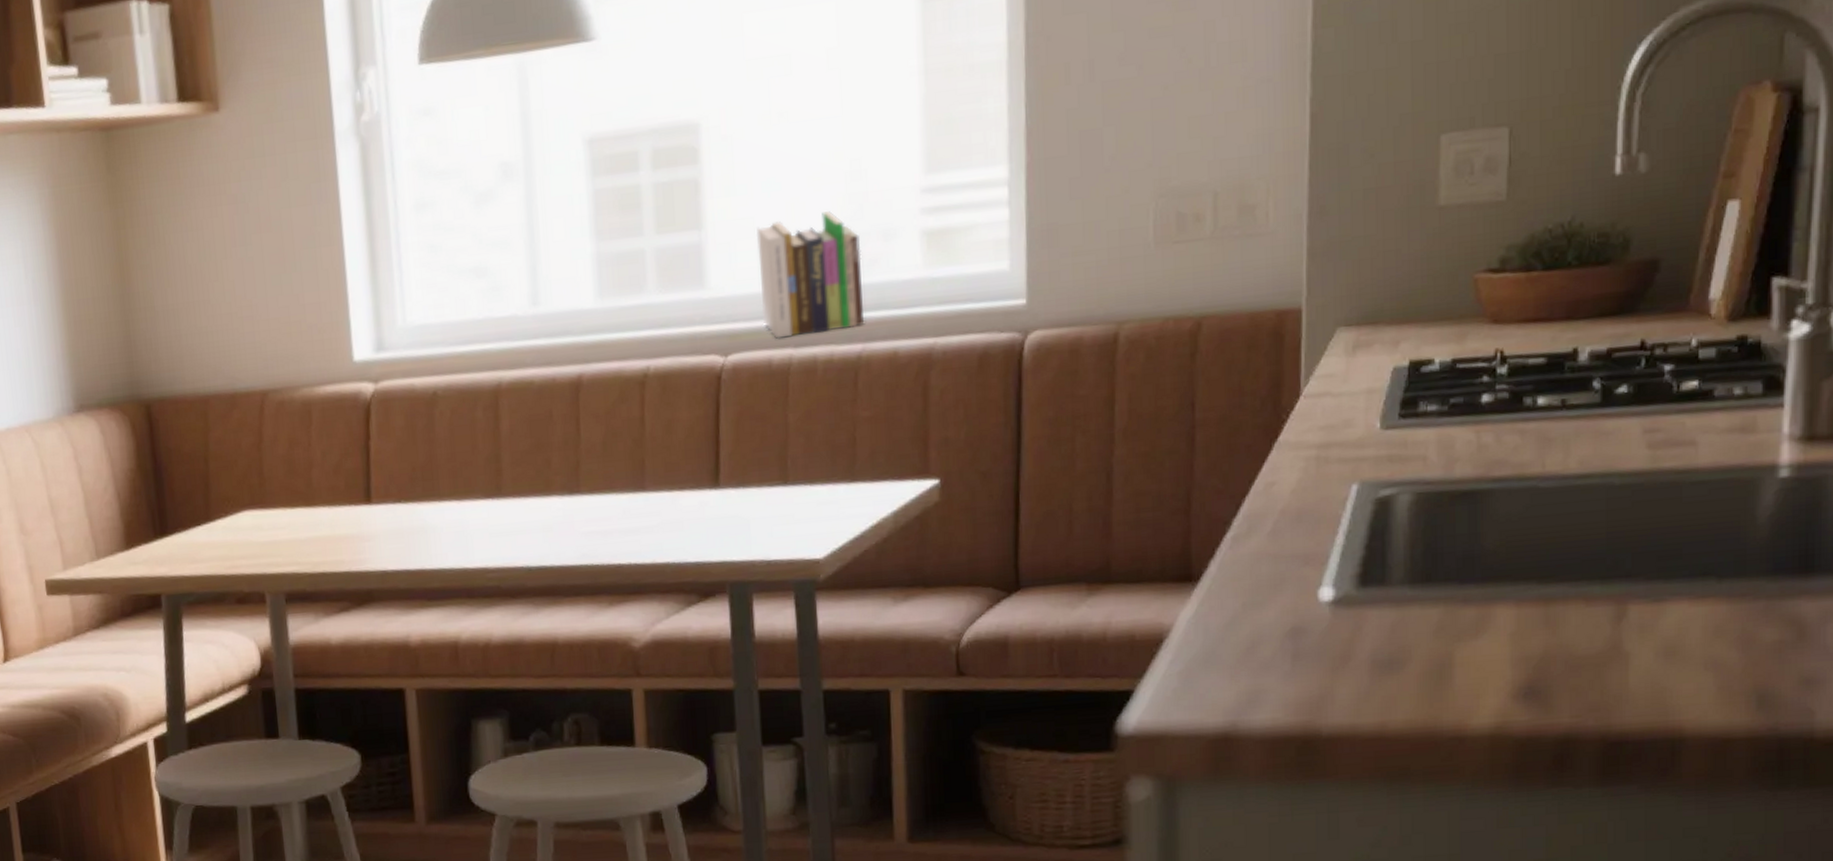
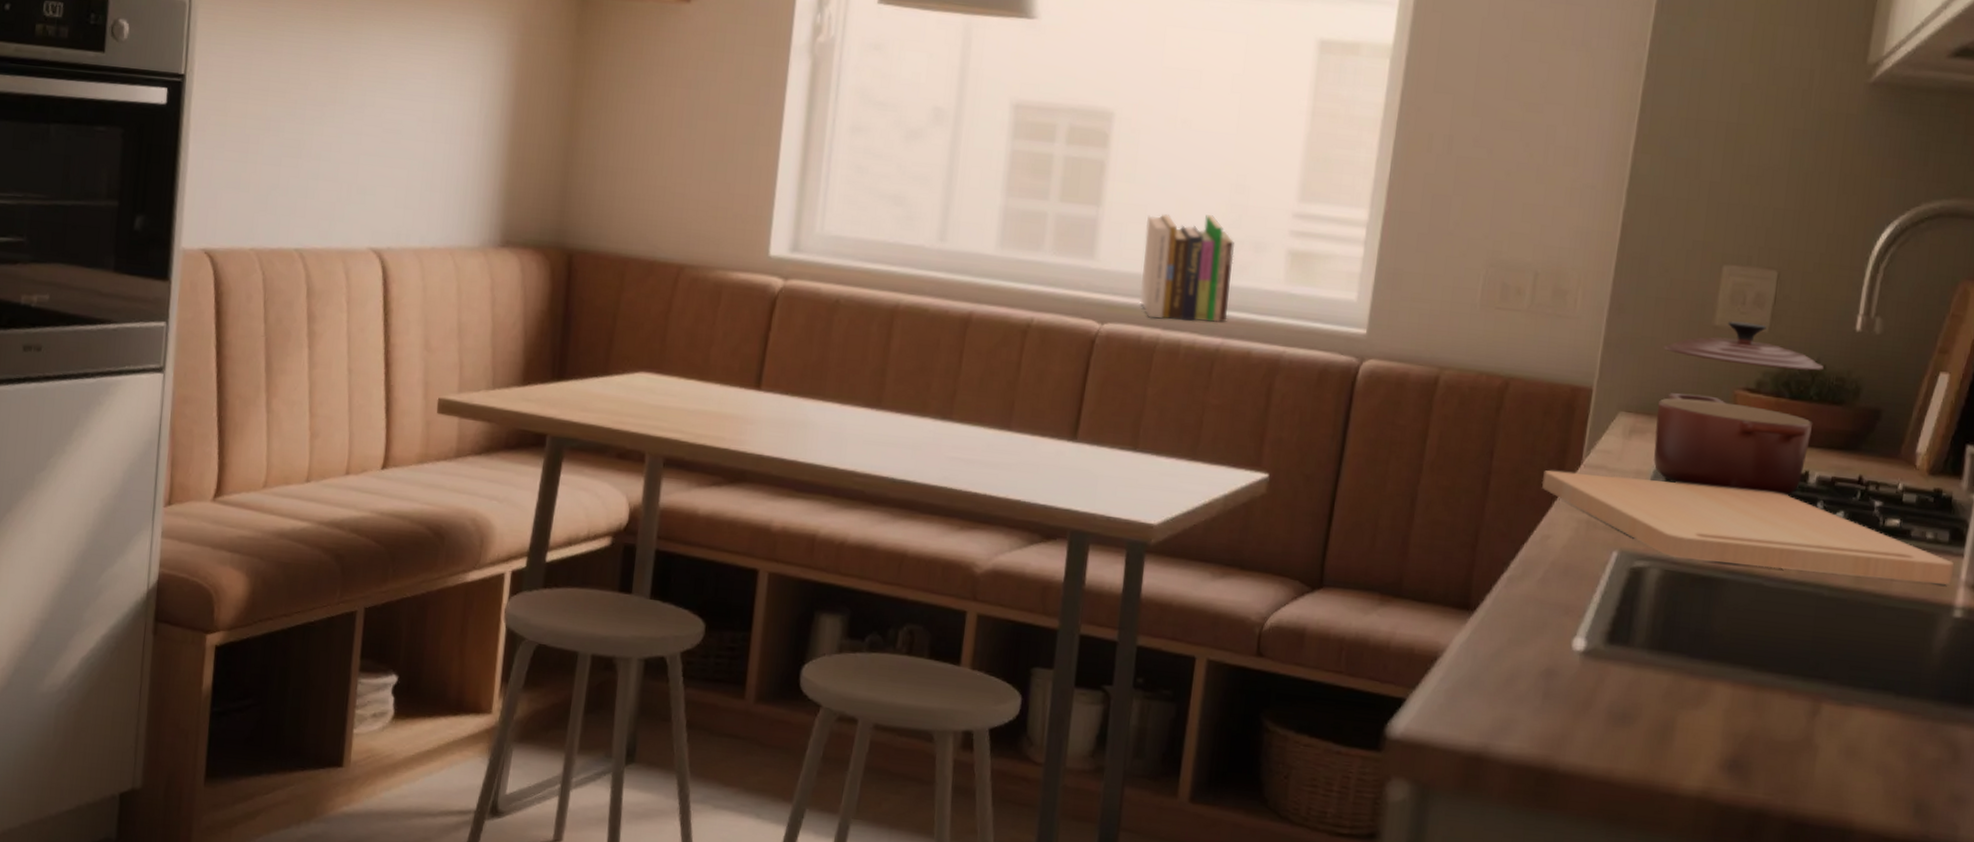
cutting board: none [1256,379,1772,478] -> present [1541,469,1954,585]
saucepan: none [1381,192,1581,395] -> present [1653,321,1824,496]

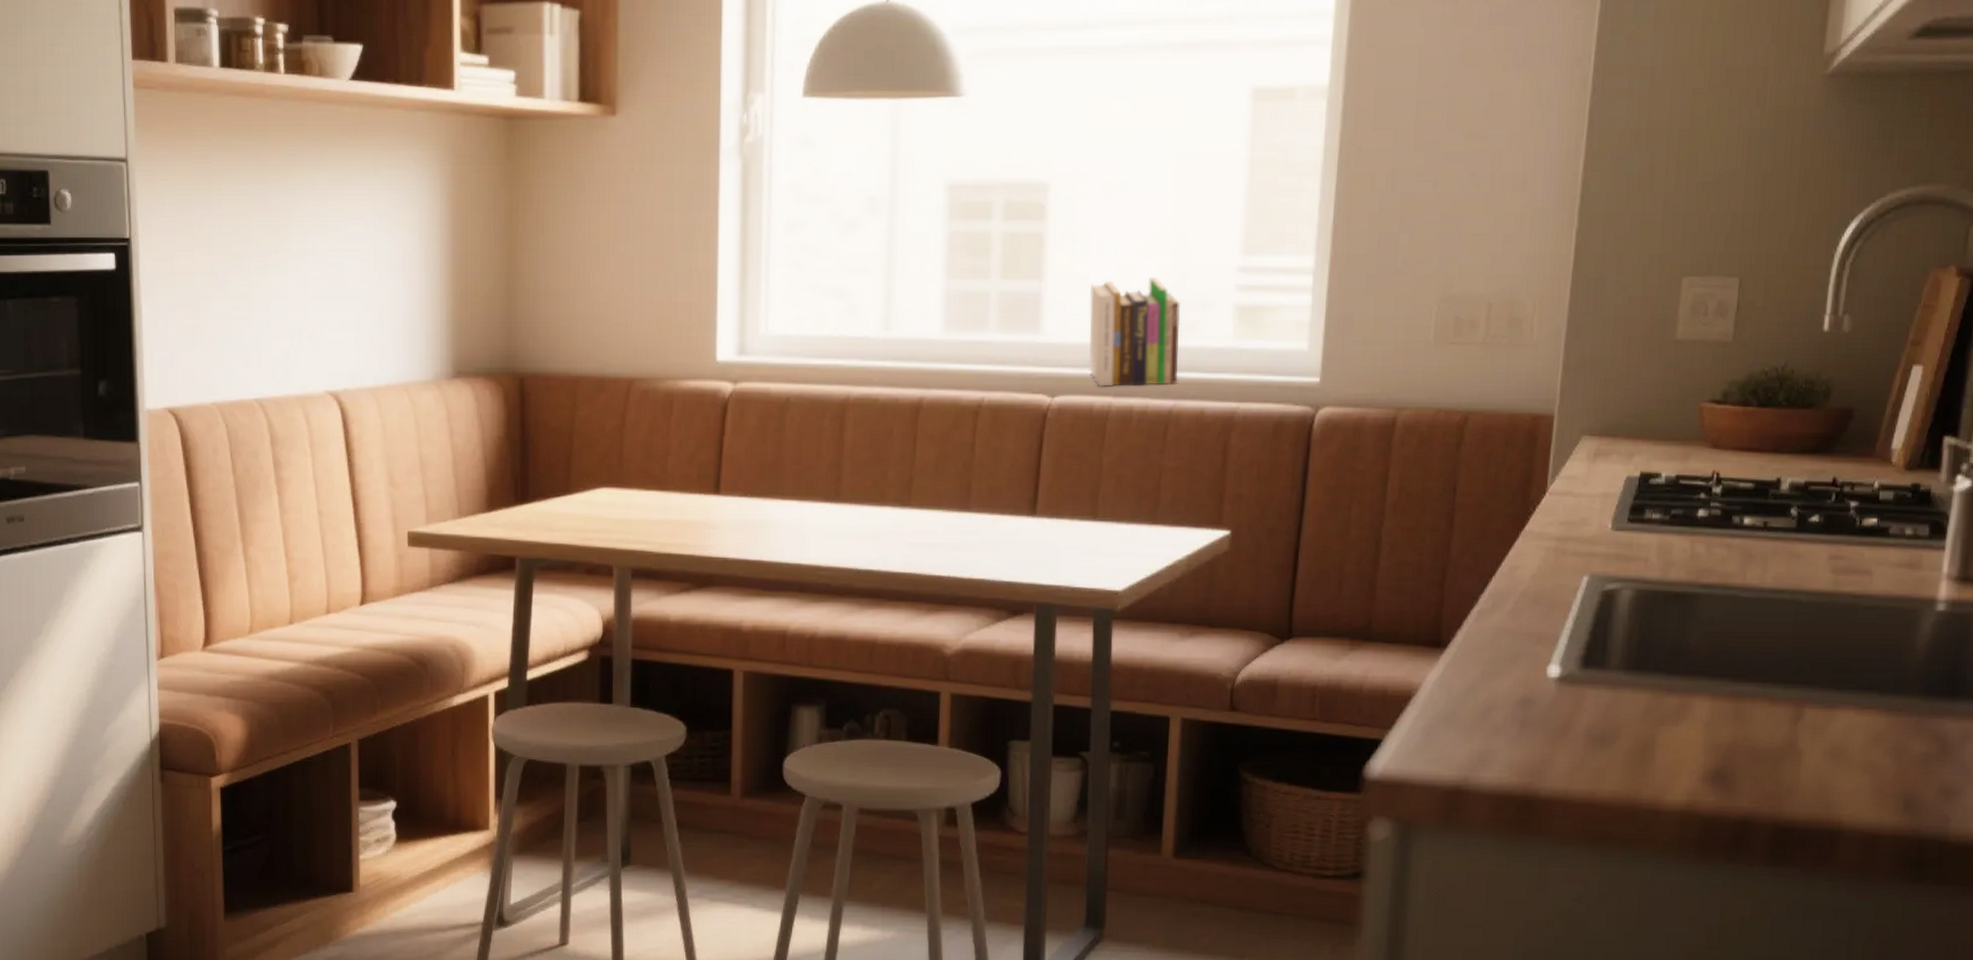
cutting board: present [1541,469,1954,585] -> none [1507,500,1935,579]
saucepan: present [1653,321,1824,496] -> none [1620,333,1792,505]

